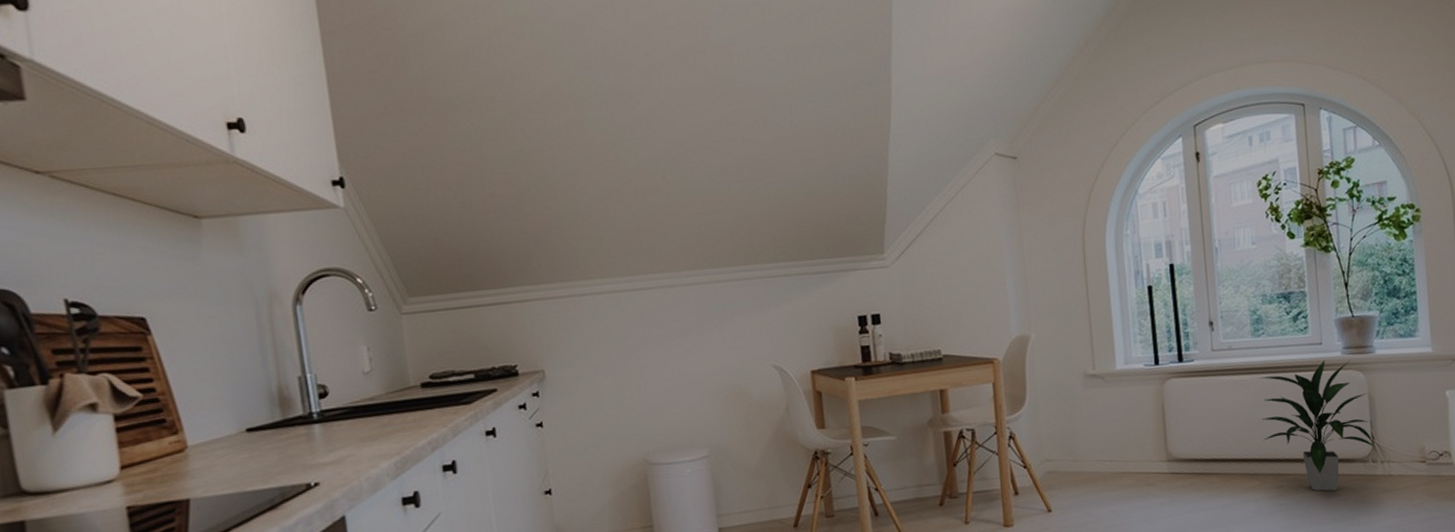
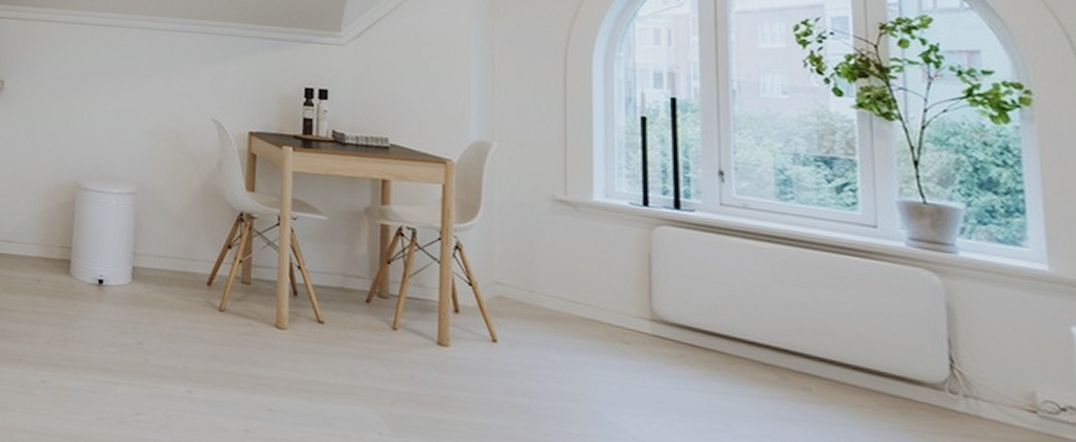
indoor plant: present [1260,360,1376,491] -> none [785,247,956,416]

